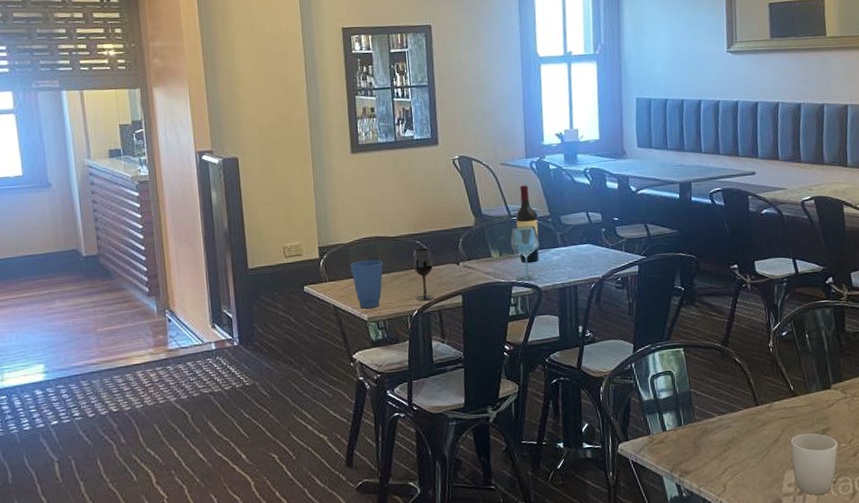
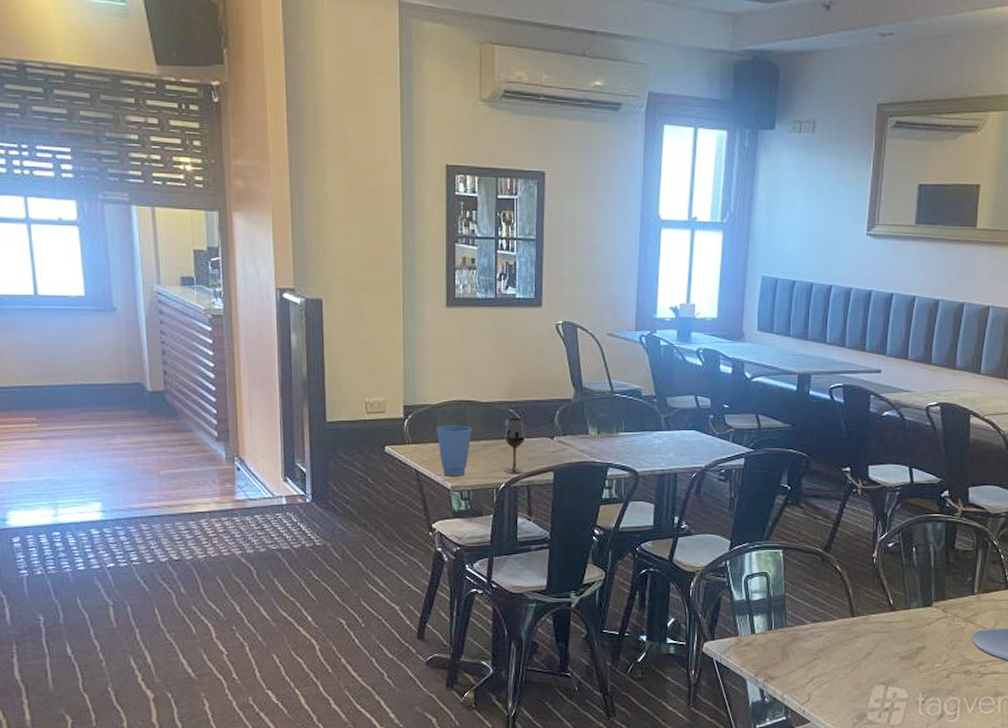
wine glass: present [510,225,540,281] -> none [610,404,642,464]
wine bottle: present [515,185,540,264] -> none [618,360,642,445]
cup: present [790,433,838,496] -> none [882,649,932,714]

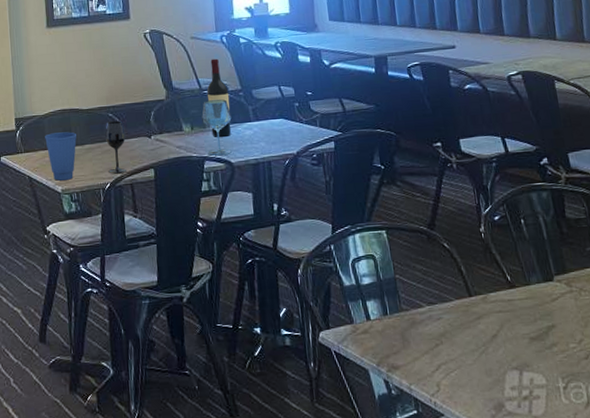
wine glass: none [610,404,642,464] -> present [201,99,232,156]
wine bottle: none [618,360,642,445] -> present [206,58,232,138]

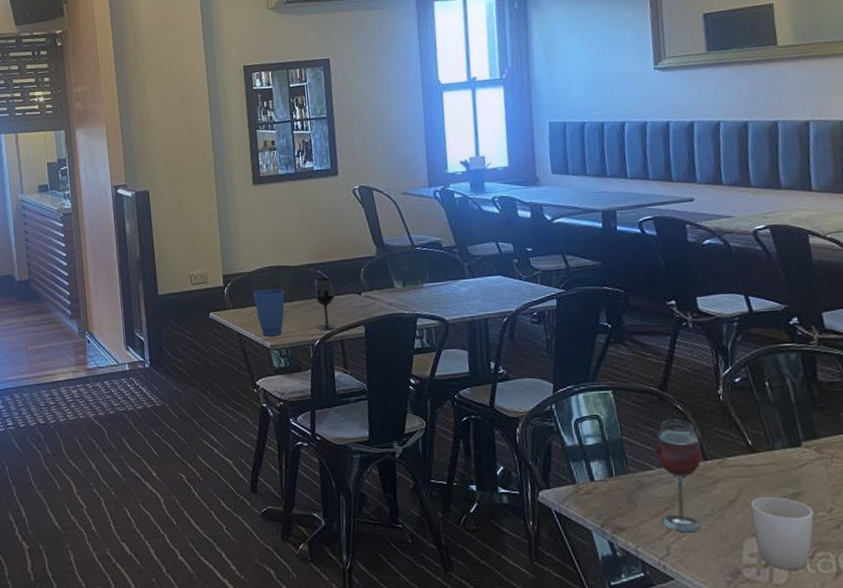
wine glass: present [201,99,232,156] -> none [414,256,446,314]
wine bottle: present [206,58,232,138] -> none [419,214,446,295]
wineglass: none [425,256,468,369] -> present [655,419,703,533]
cup: none [510,329,567,402] -> present [750,496,815,571]

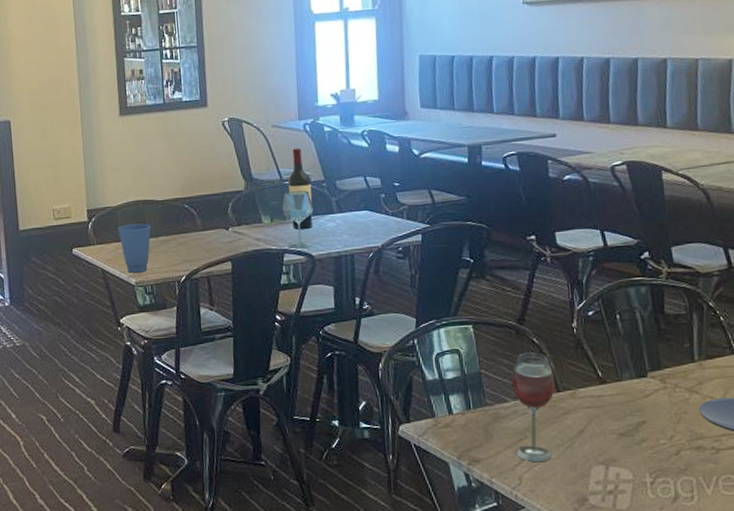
wine glass: present [314,277,337,331] -> none [181,212,204,268]
wine glass: none [414,256,446,314] -> present [282,190,314,249]
wine bottle: none [419,214,446,295] -> present [287,148,313,230]
cup: present [750,496,815,571] -> none [598,425,657,497]

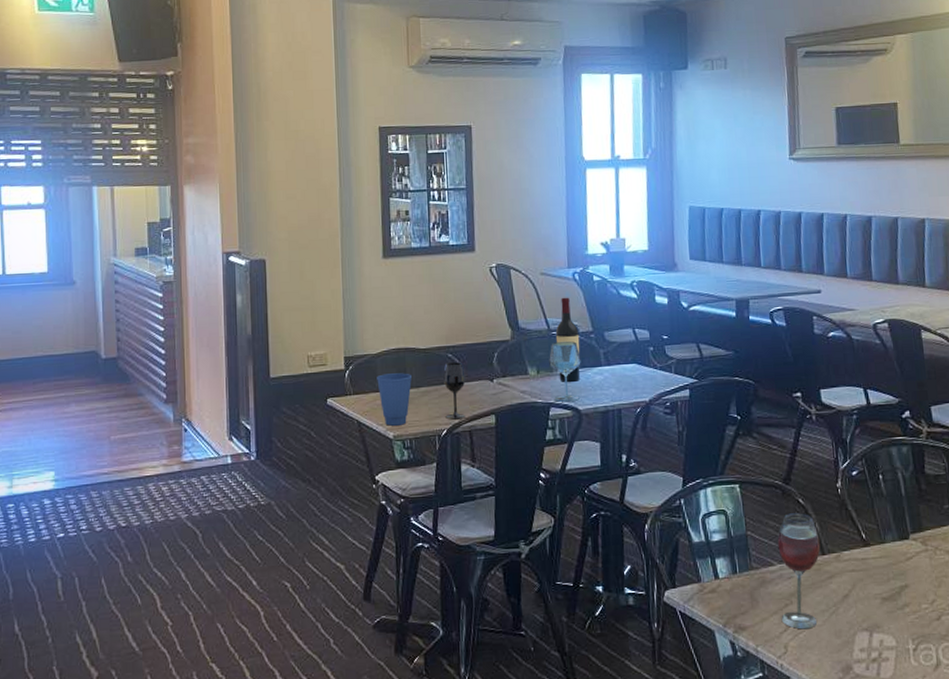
wine glass: none [181,212,204,268] -> present [443,362,466,421]

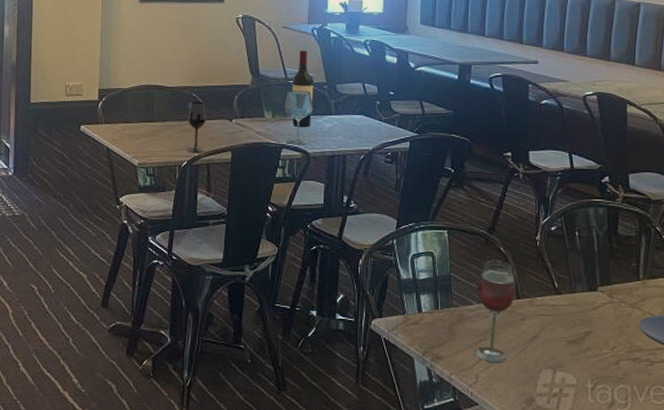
cup: present [377,373,413,426] -> none [127,107,159,154]

